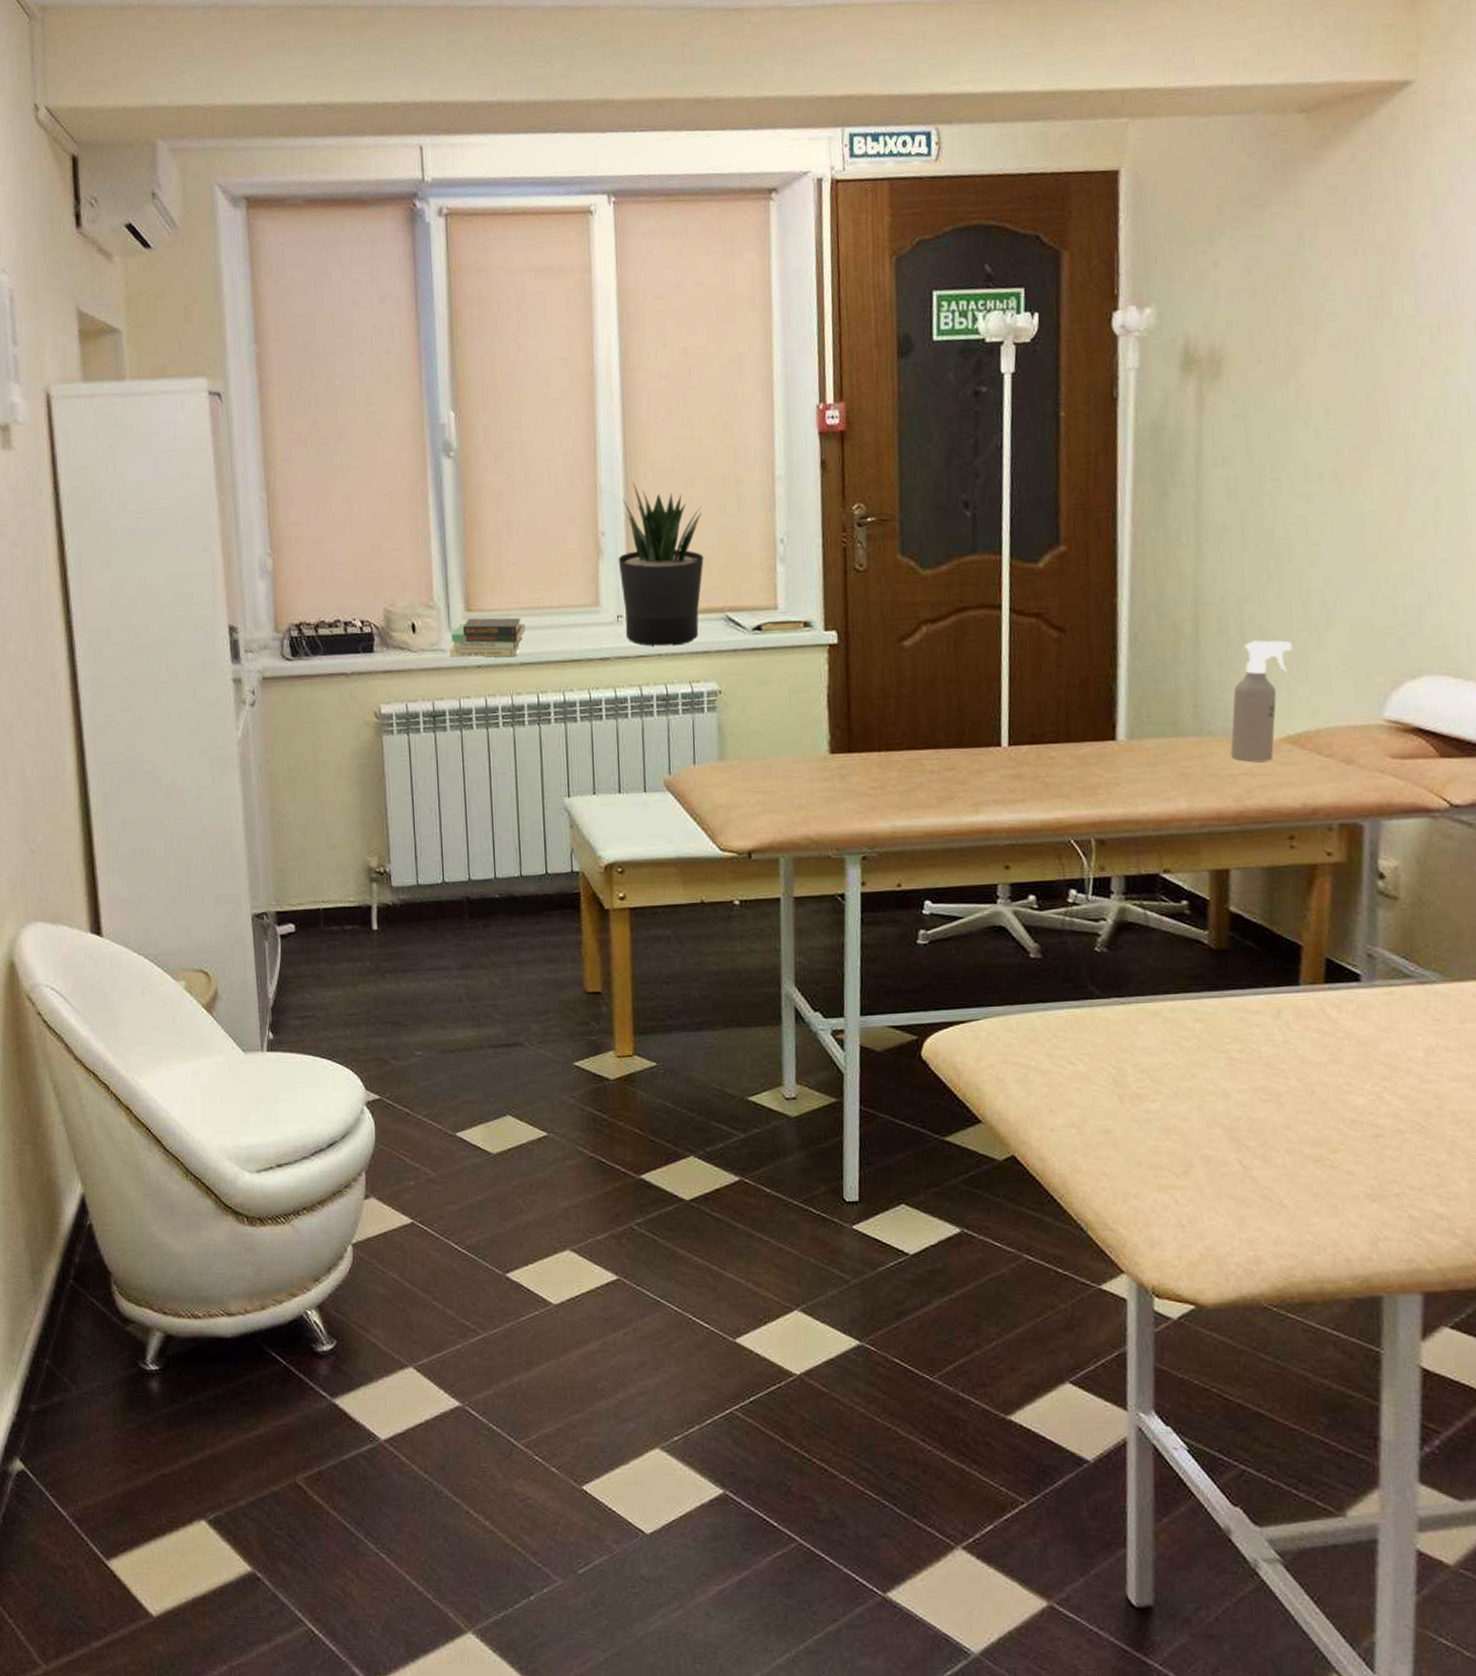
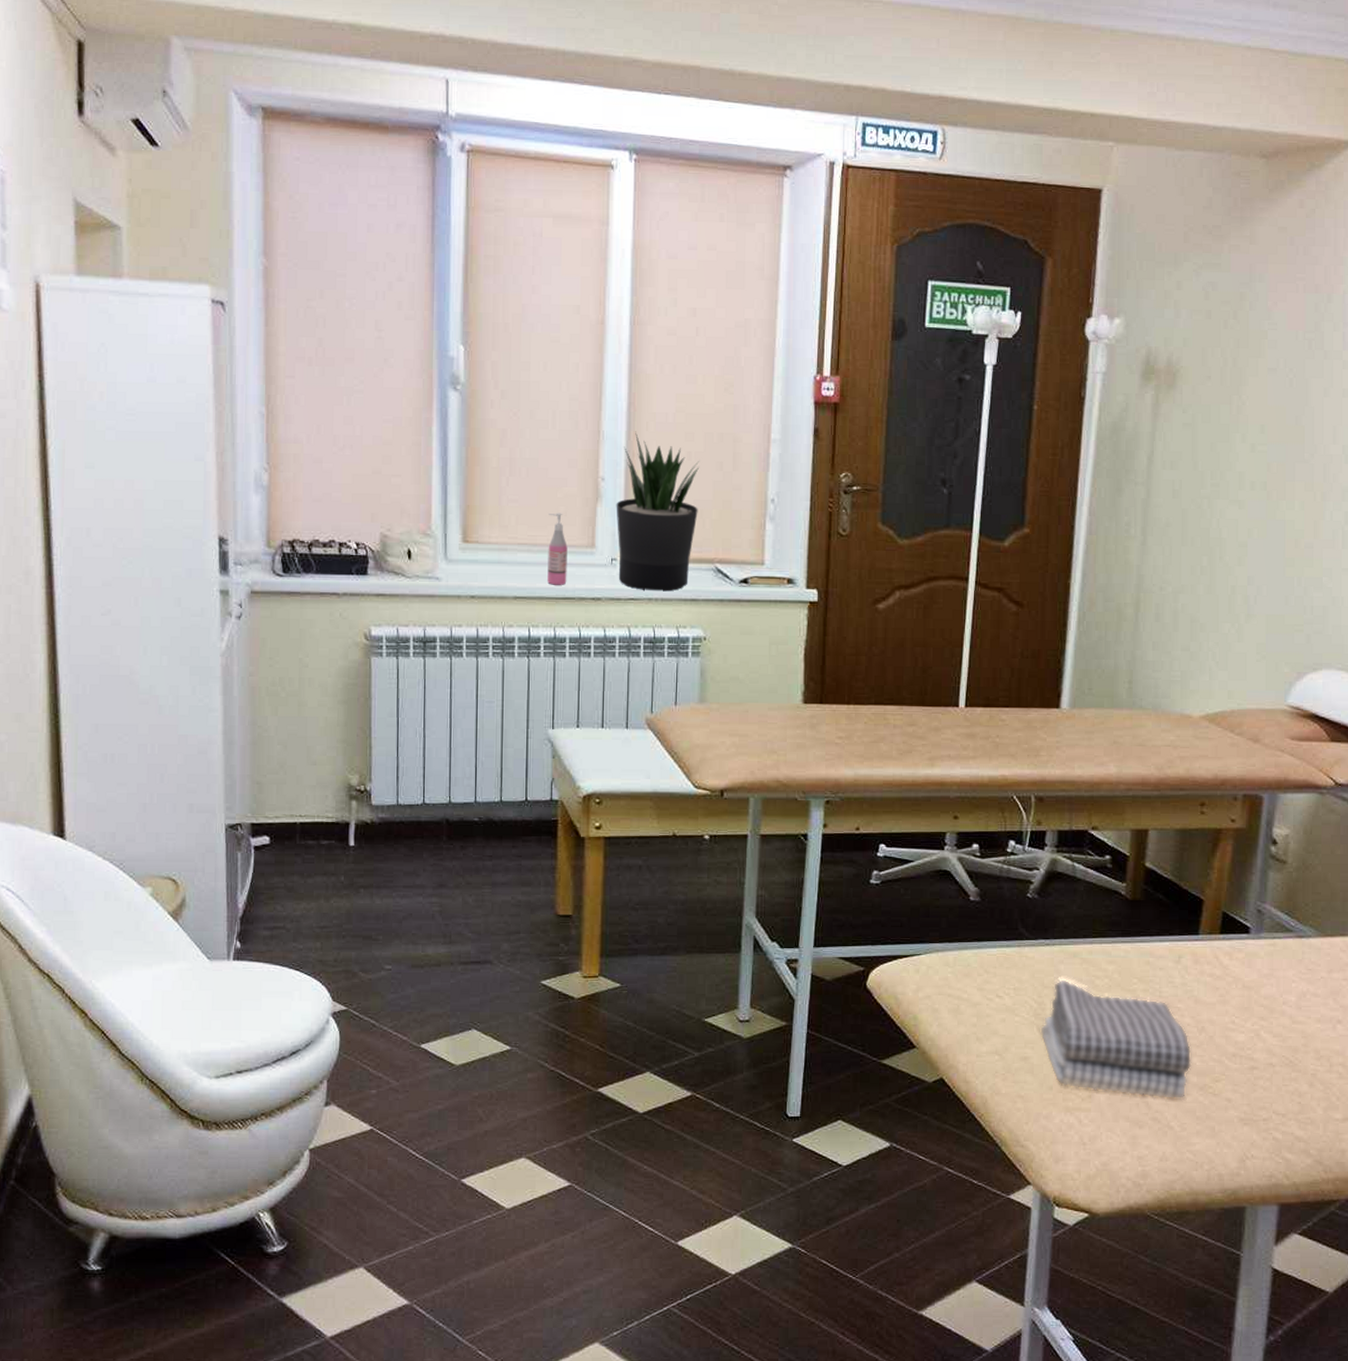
books: present [449,617,525,658] -> none [443,550,521,590]
soap dispenser: none [550,572,573,648] -> present [547,512,568,585]
towel: none [1122,1041,1303,1174] -> present [1040,979,1192,1100]
spray bottle: present [1231,640,1292,763] -> none [1157,627,1216,736]

